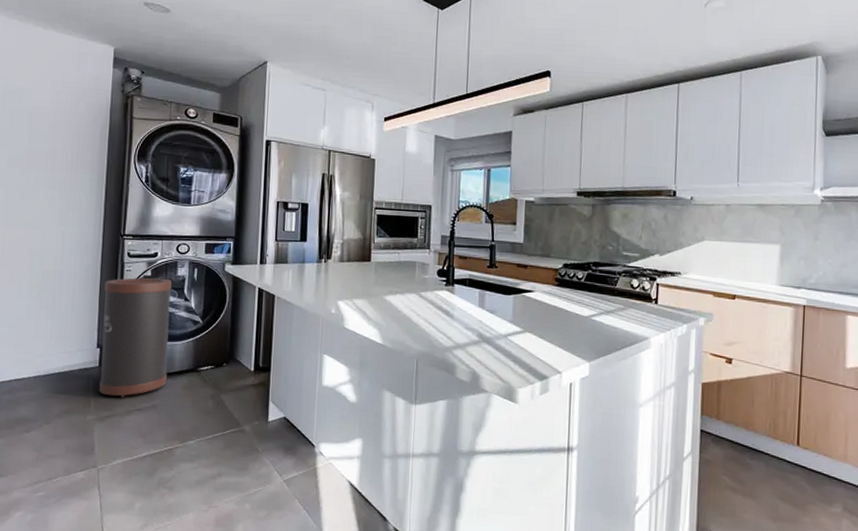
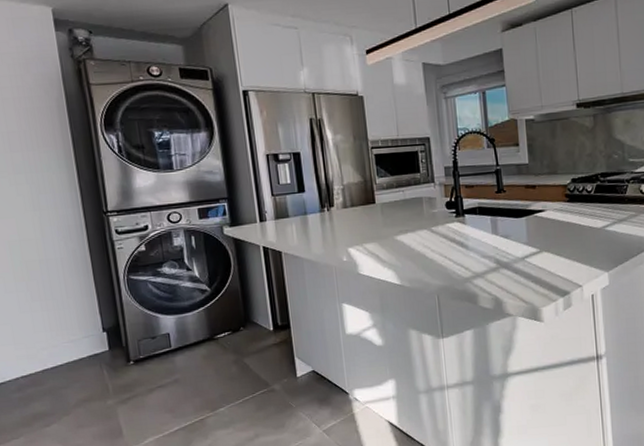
trash can: present [99,277,172,398] -> none [97,251,185,378]

